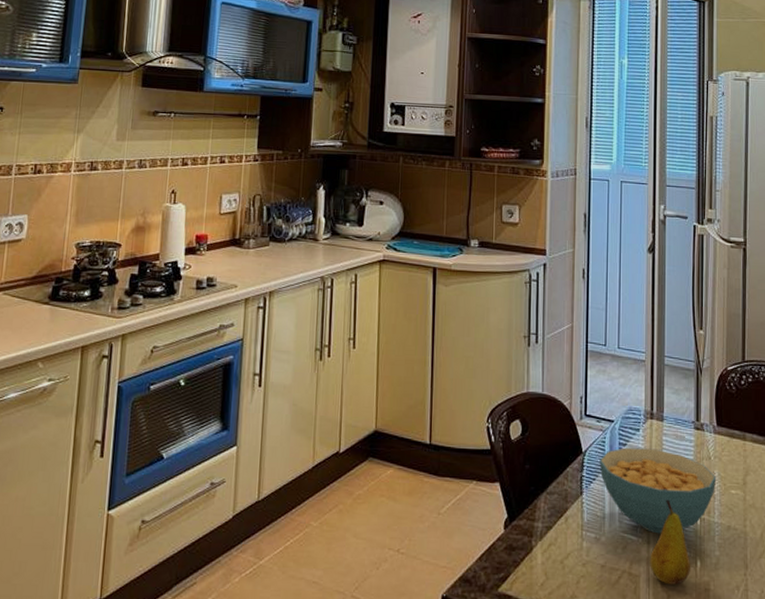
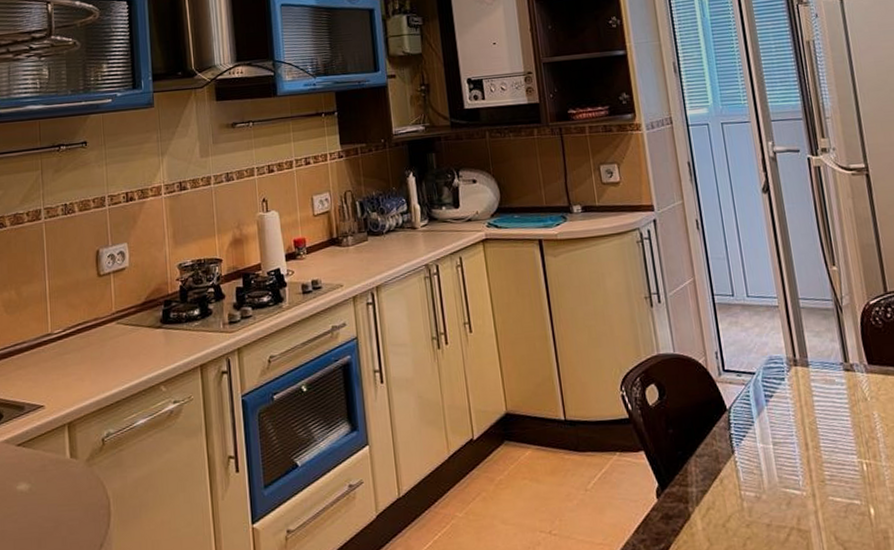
cereal bowl: present [599,447,717,534] -> none [746,396,878,485]
fruit: present [650,499,690,585] -> none [817,448,865,537]

